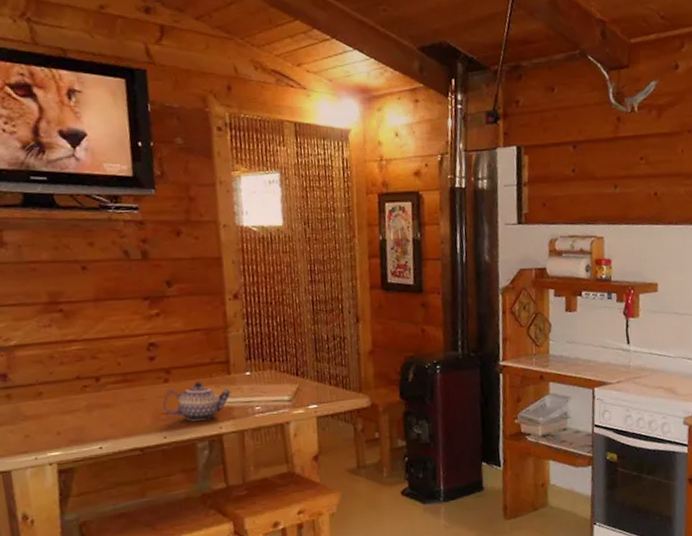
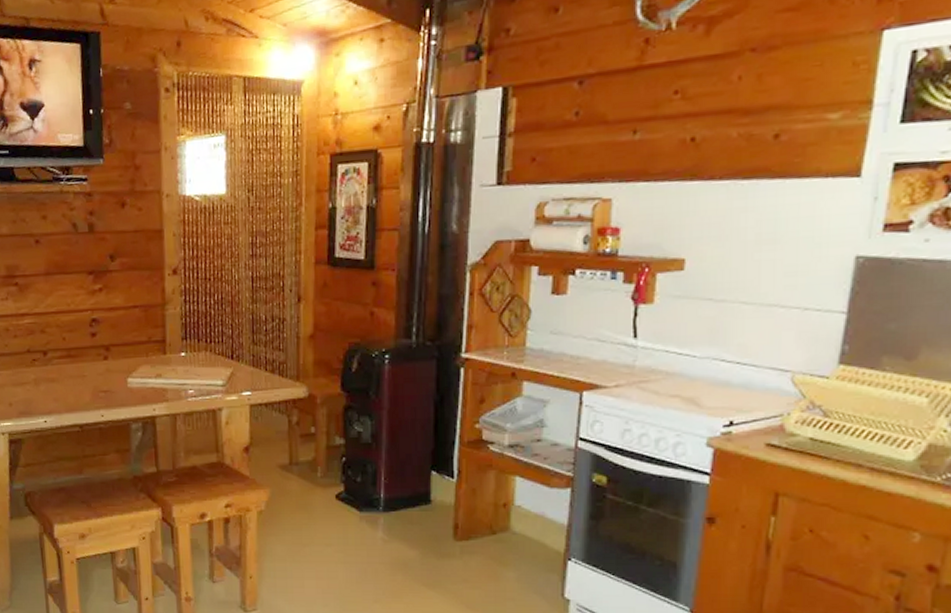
teapot: present [162,381,231,421] -> none [101,360,166,401]

